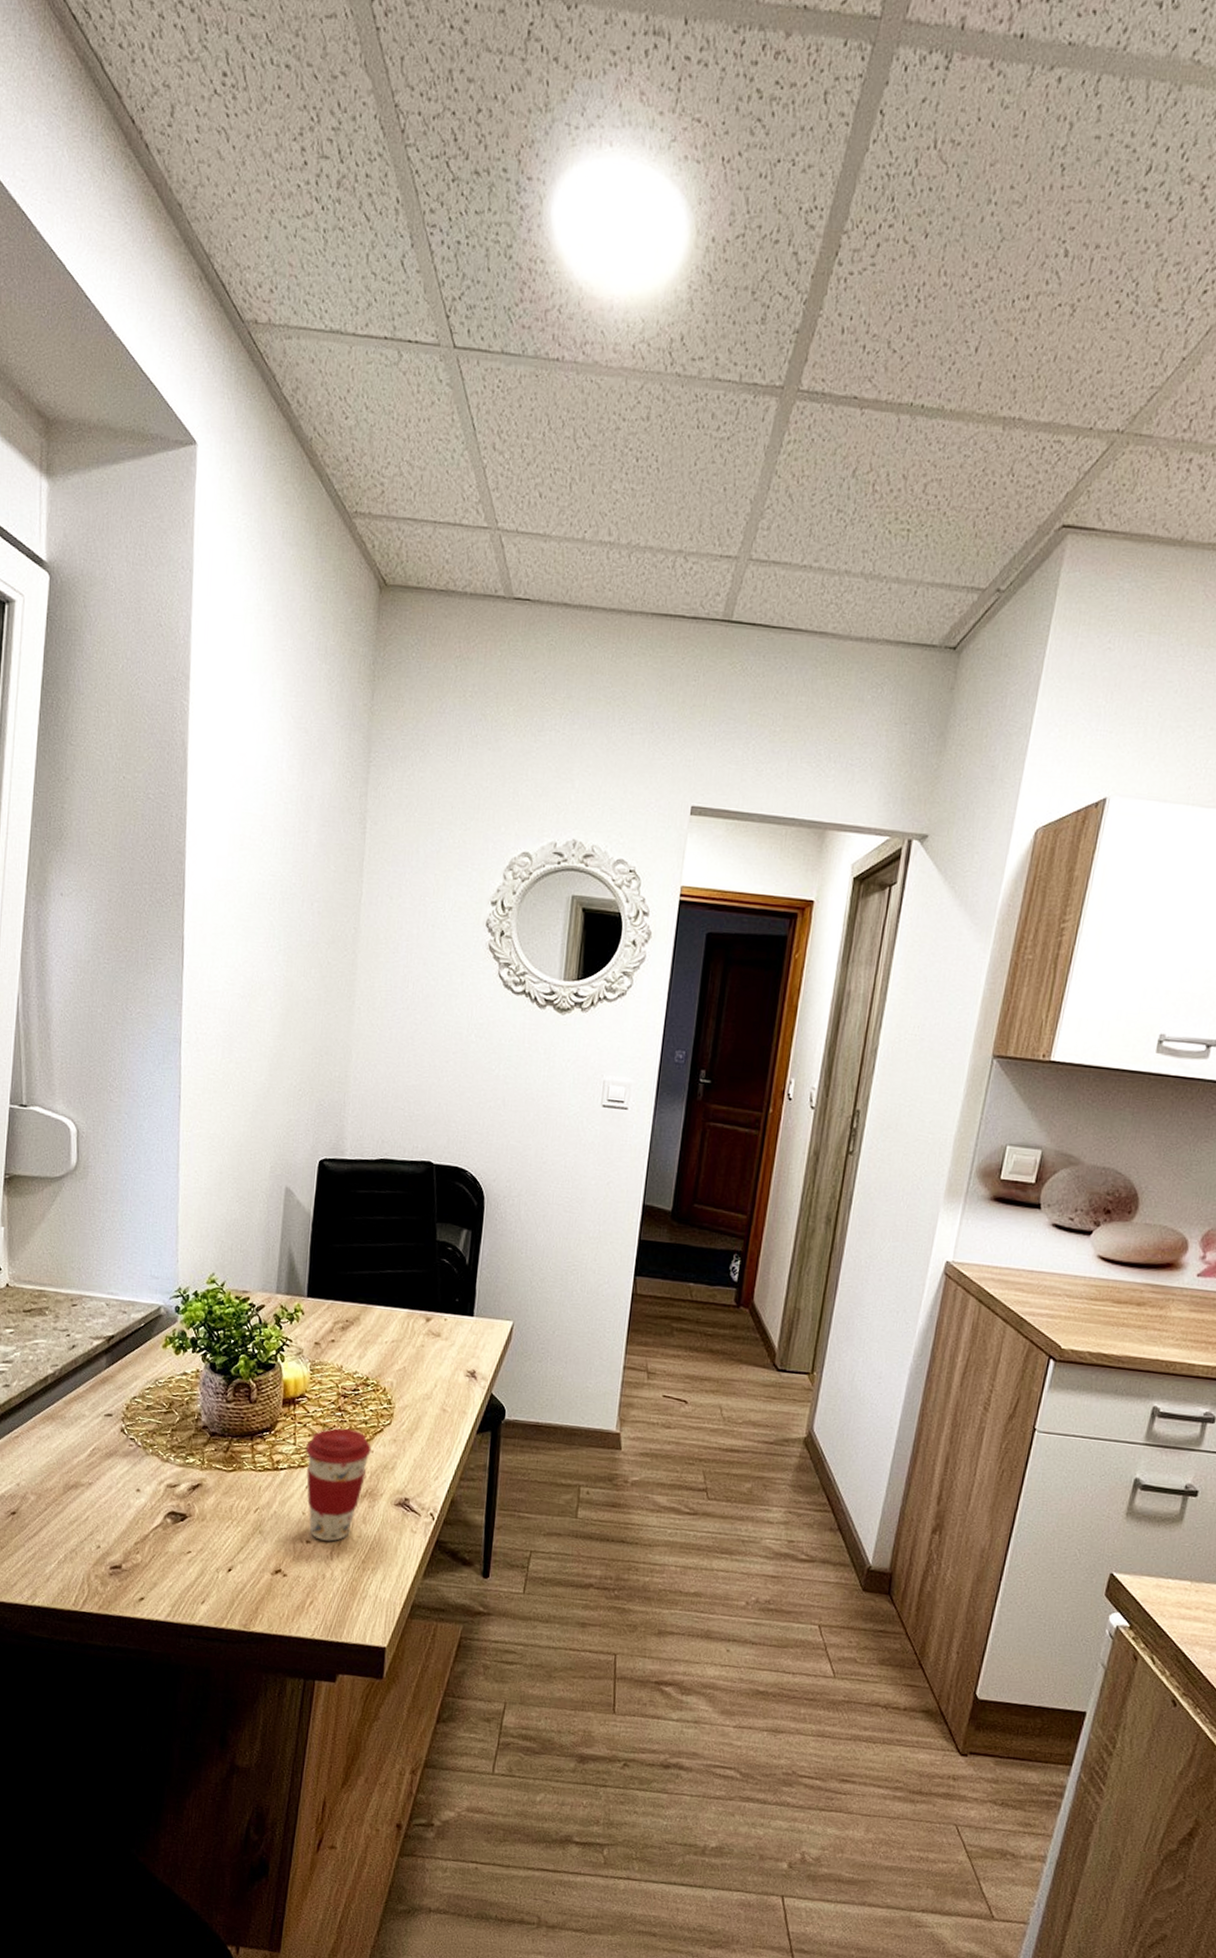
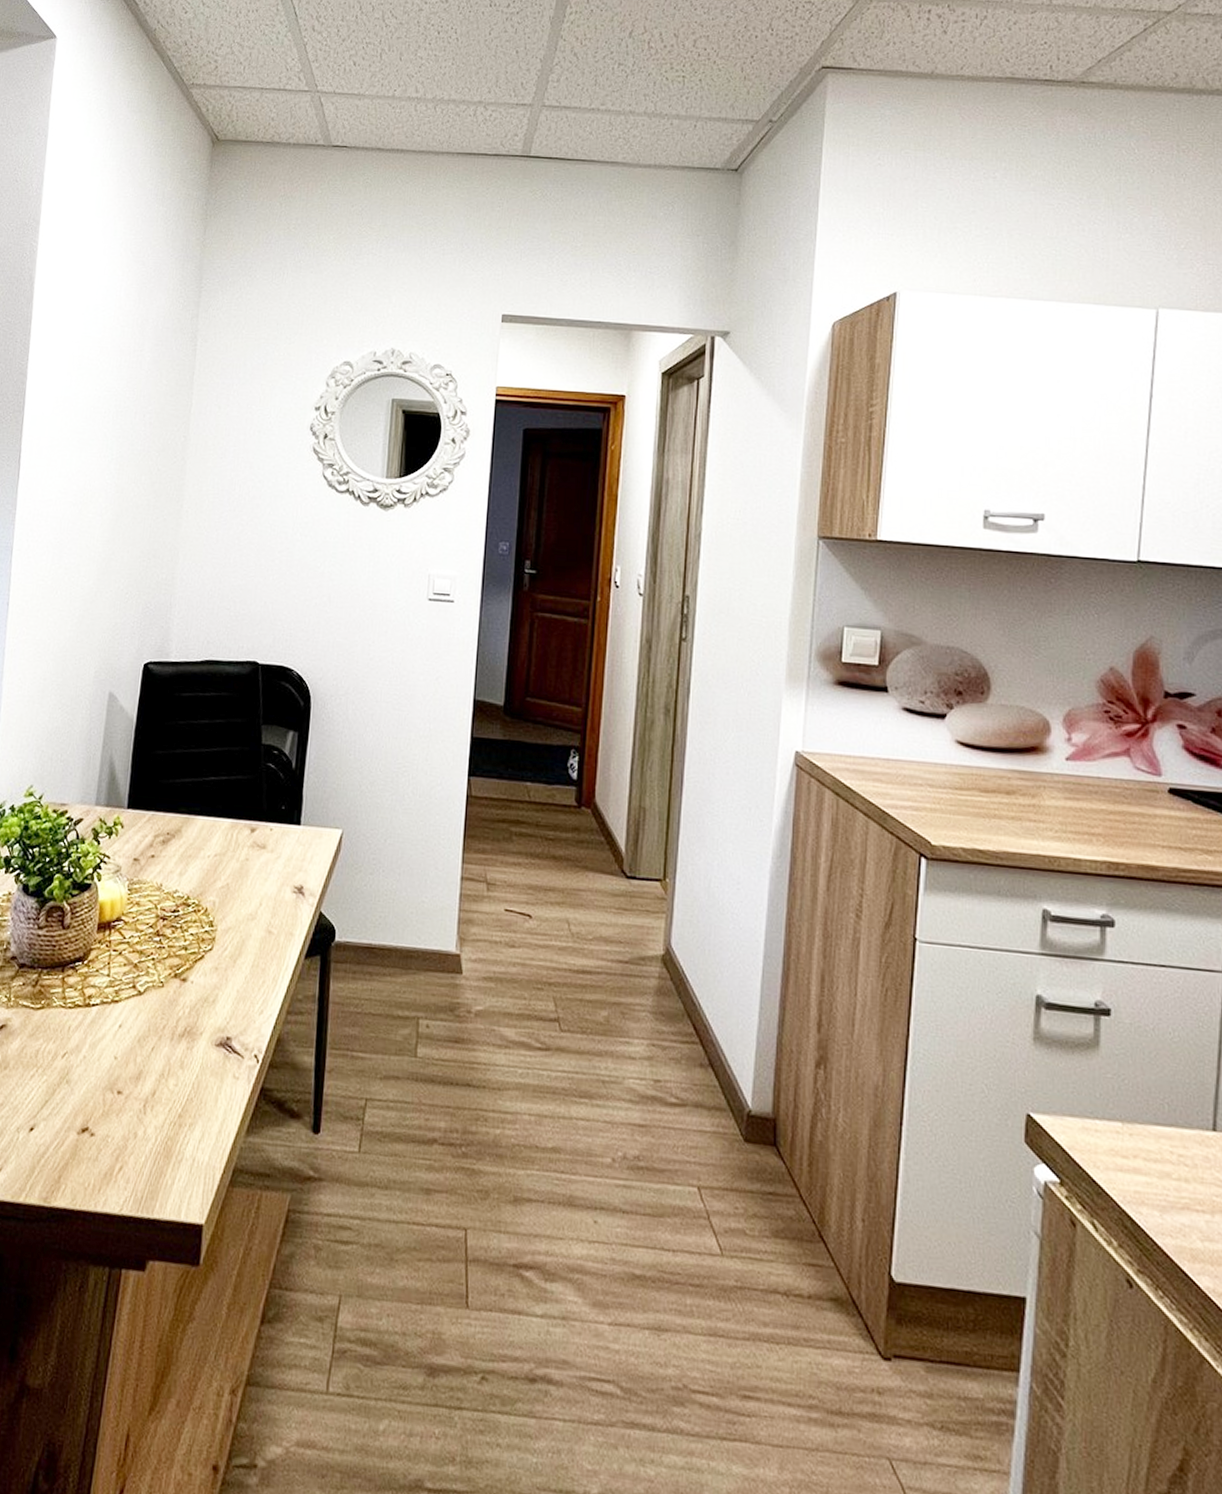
coffee cup: present [306,1427,371,1542] -> none [120,954,191,1092]

